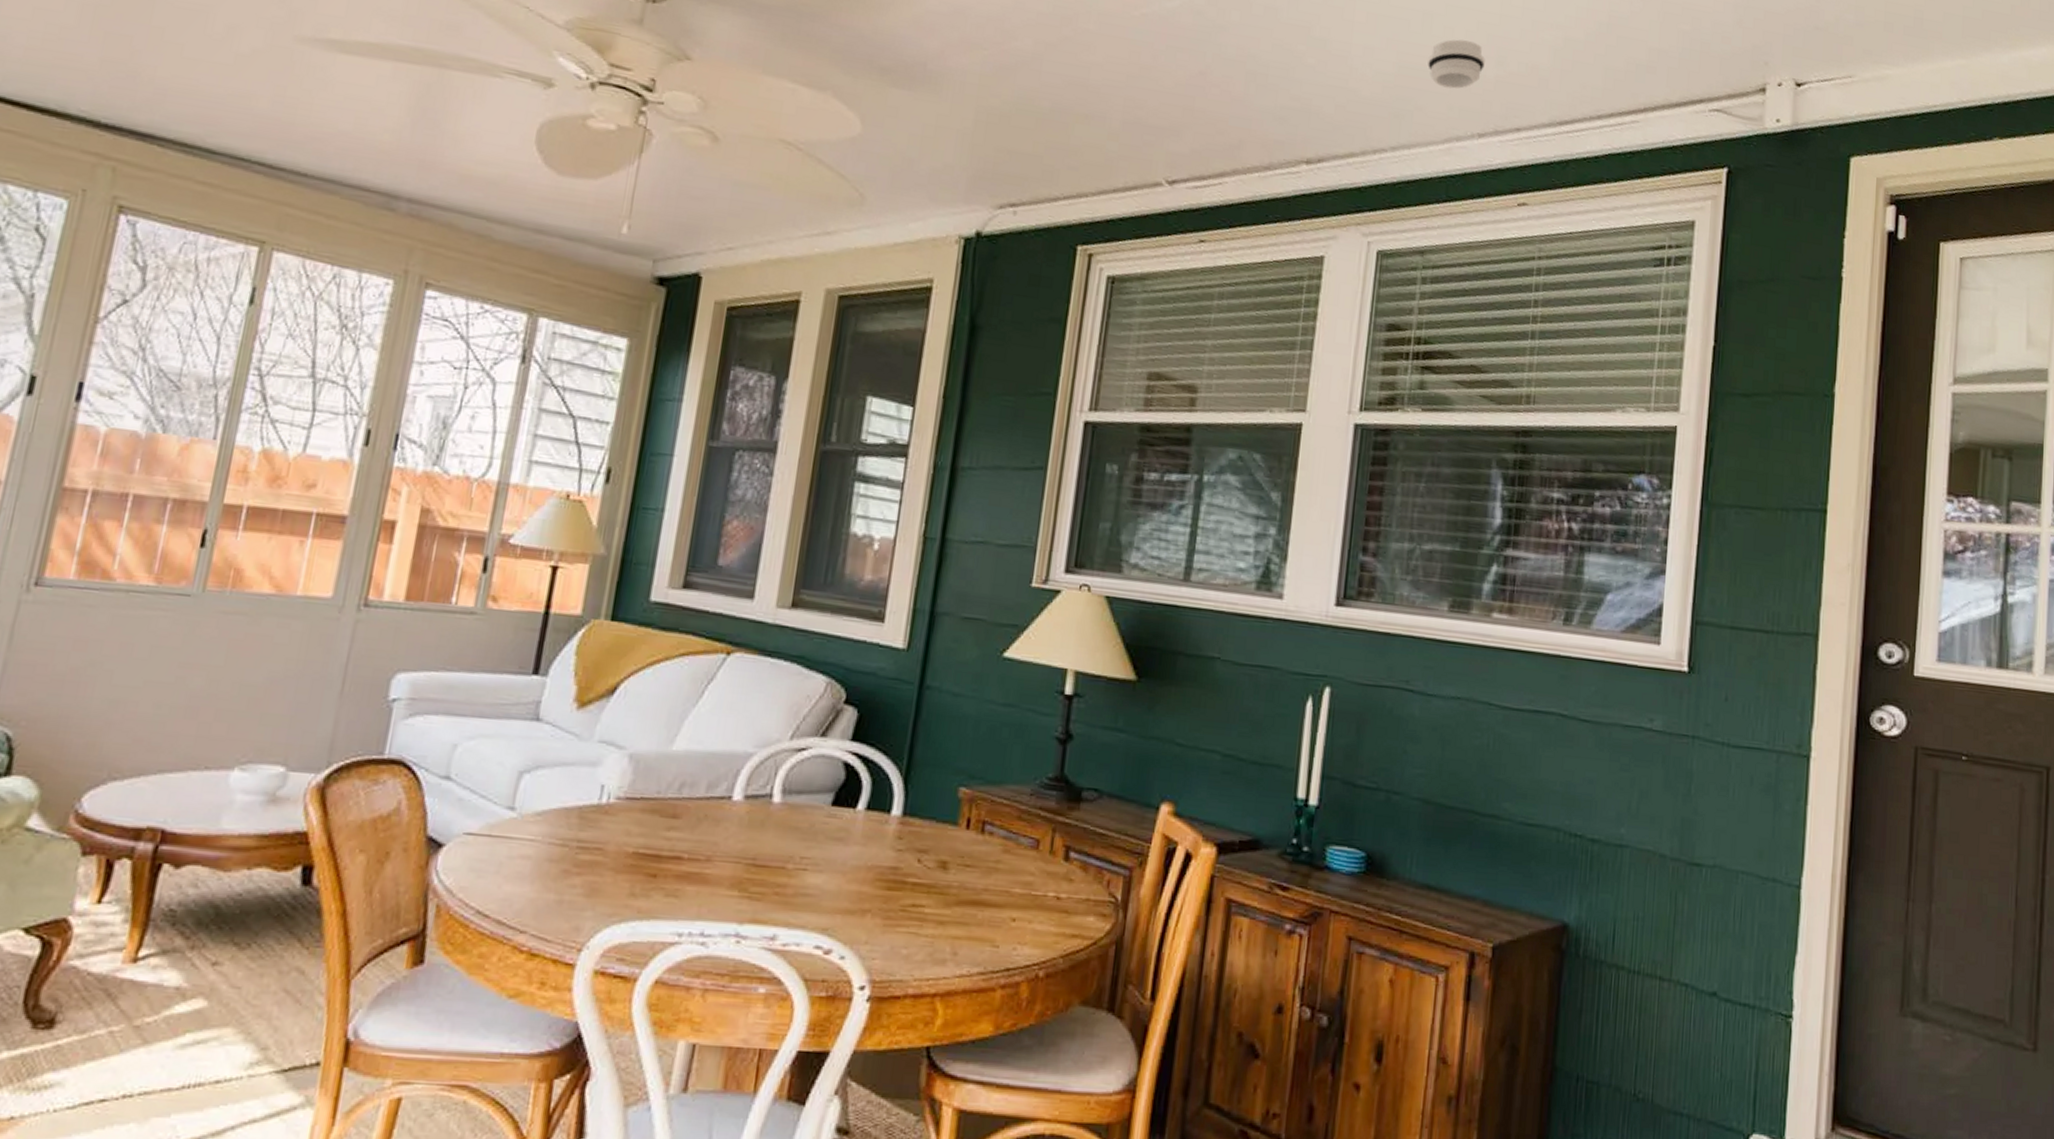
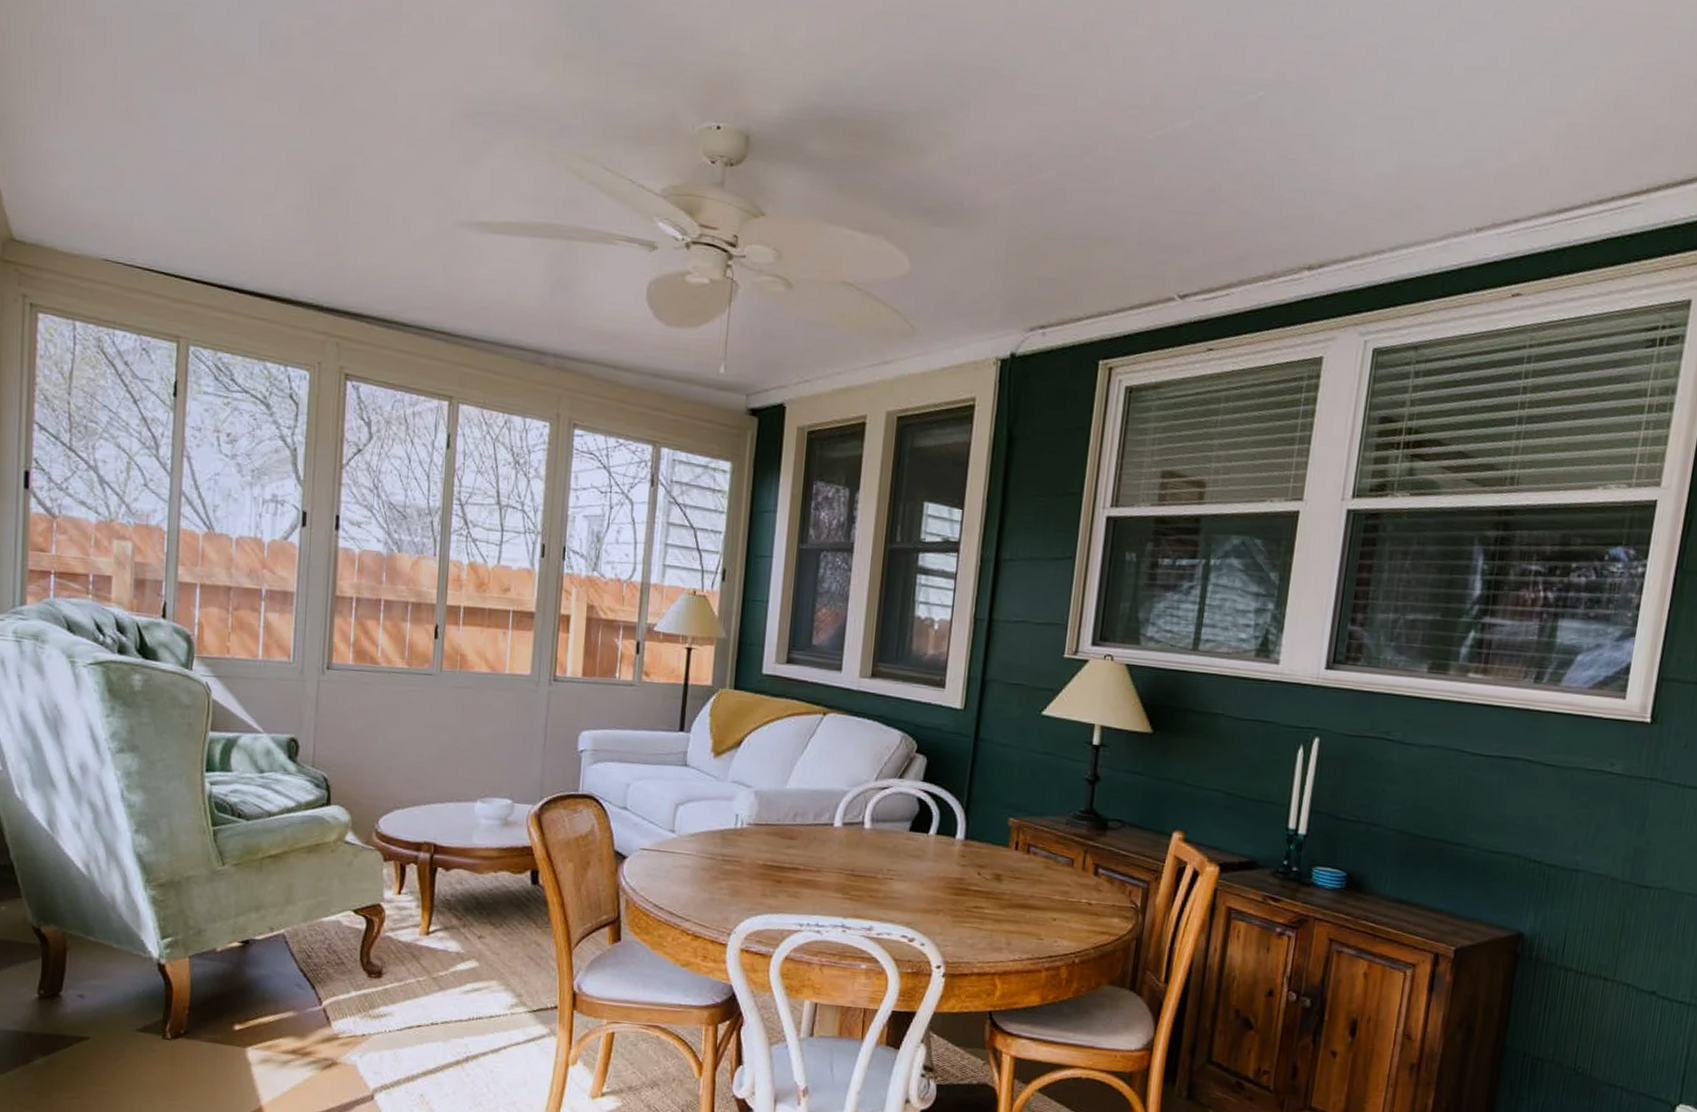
smoke detector: present [1428,39,1485,89] -> none [1429,134,1487,185]

